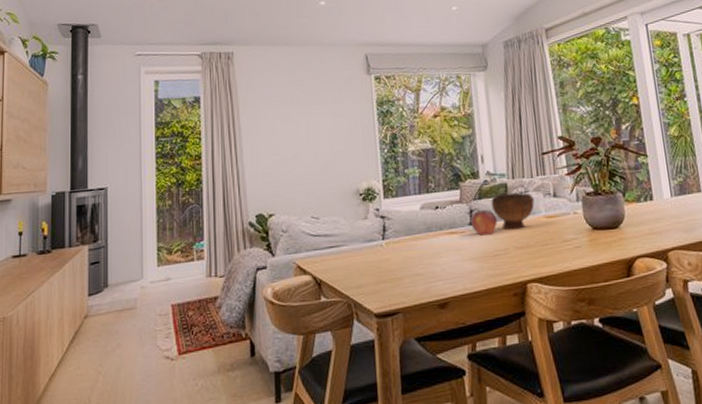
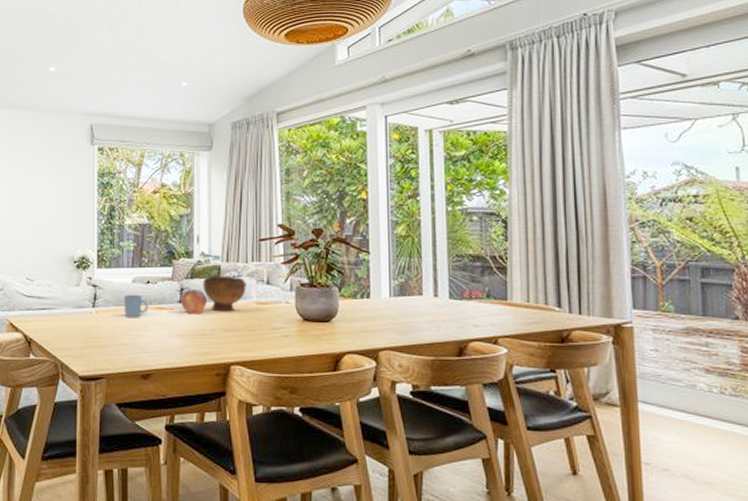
mug: none [413,221,440,247] -> present [123,294,148,318]

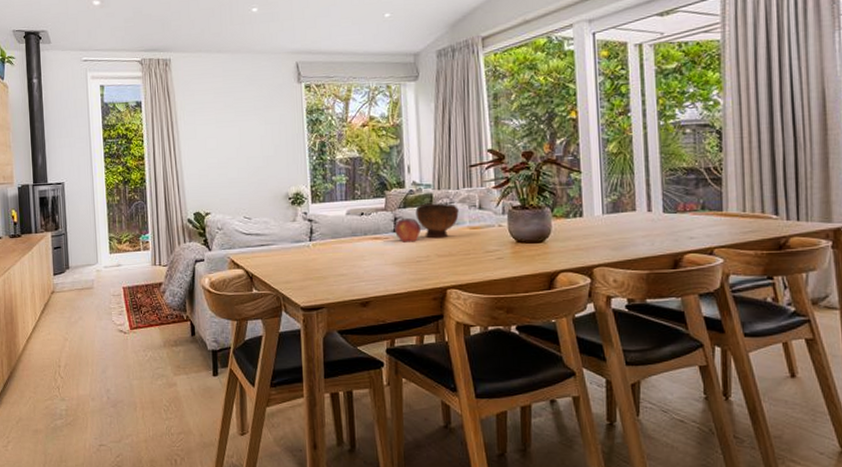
mug: present [123,294,148,318] -> none [339,226,364,250]

